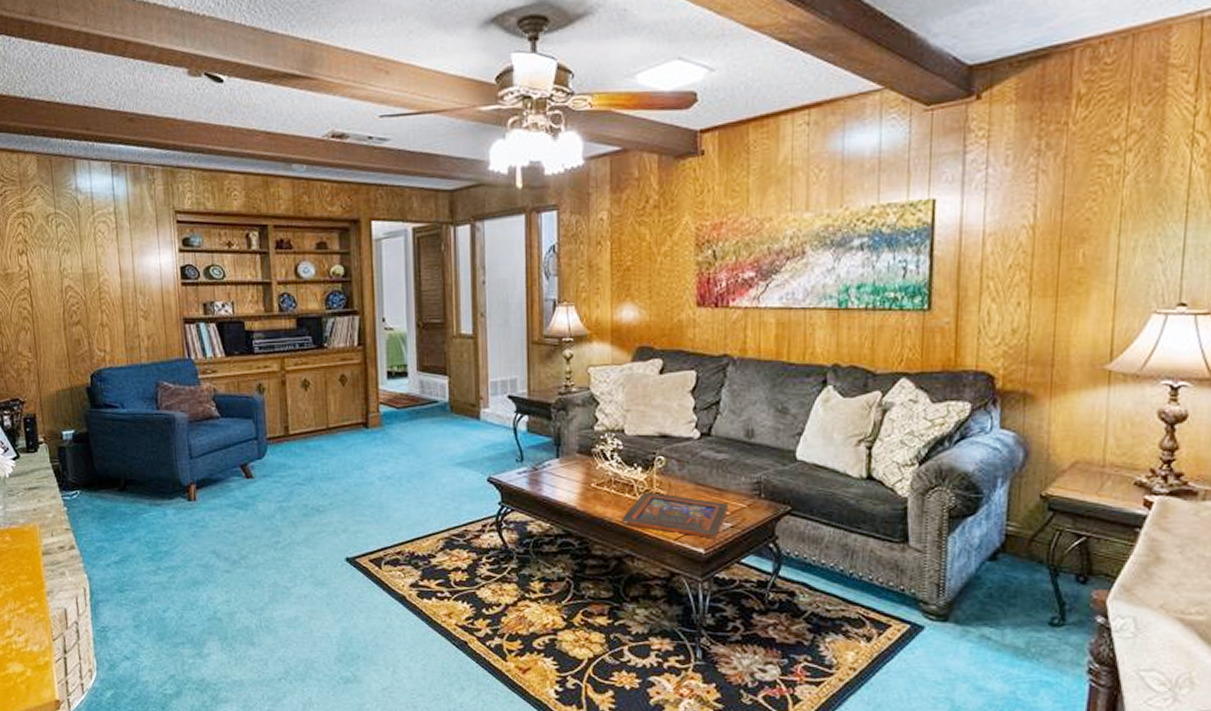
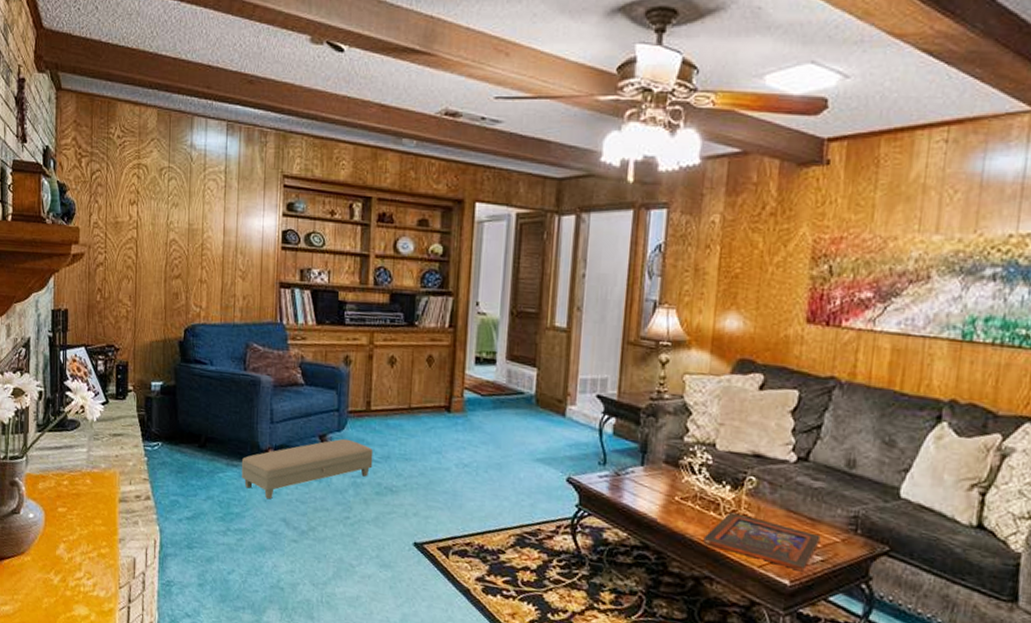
ottoman: none [164,465,297,534] -> present [241,438,373,500]

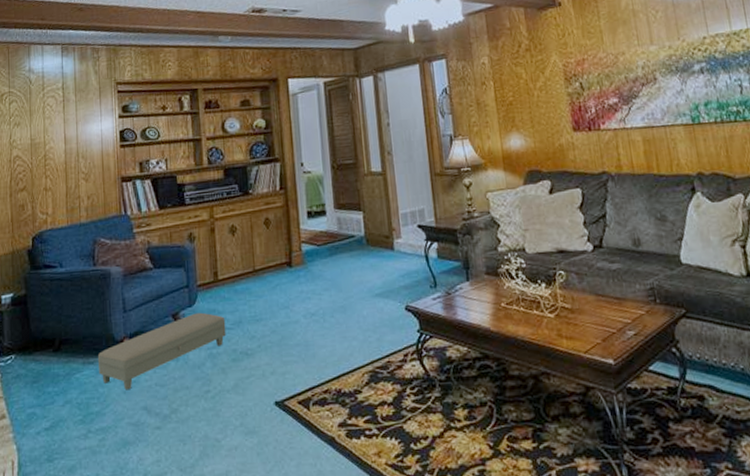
religious icon: present [703,512,821,572] -> none [533,307,629,349]

